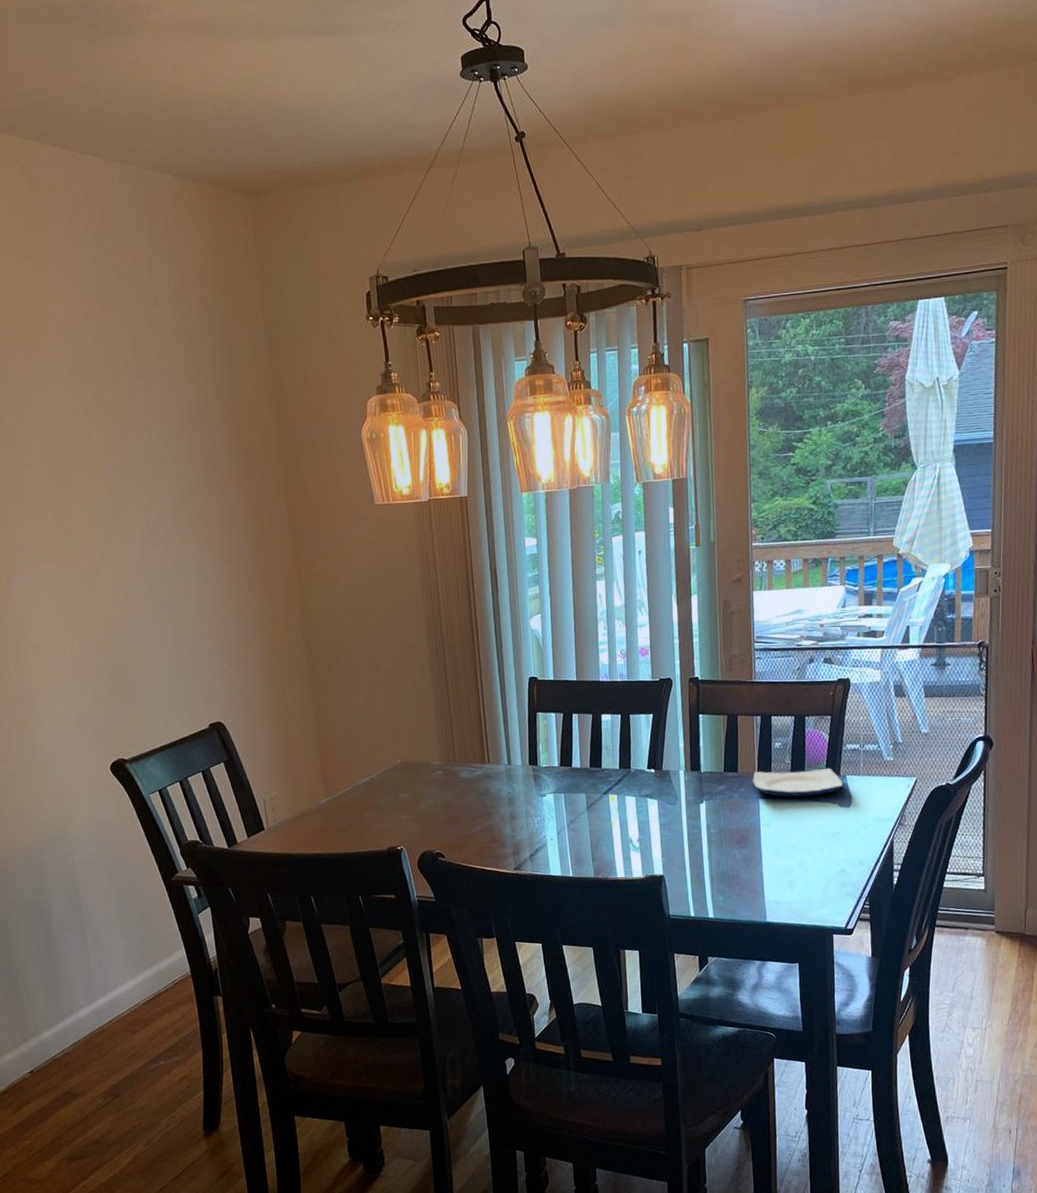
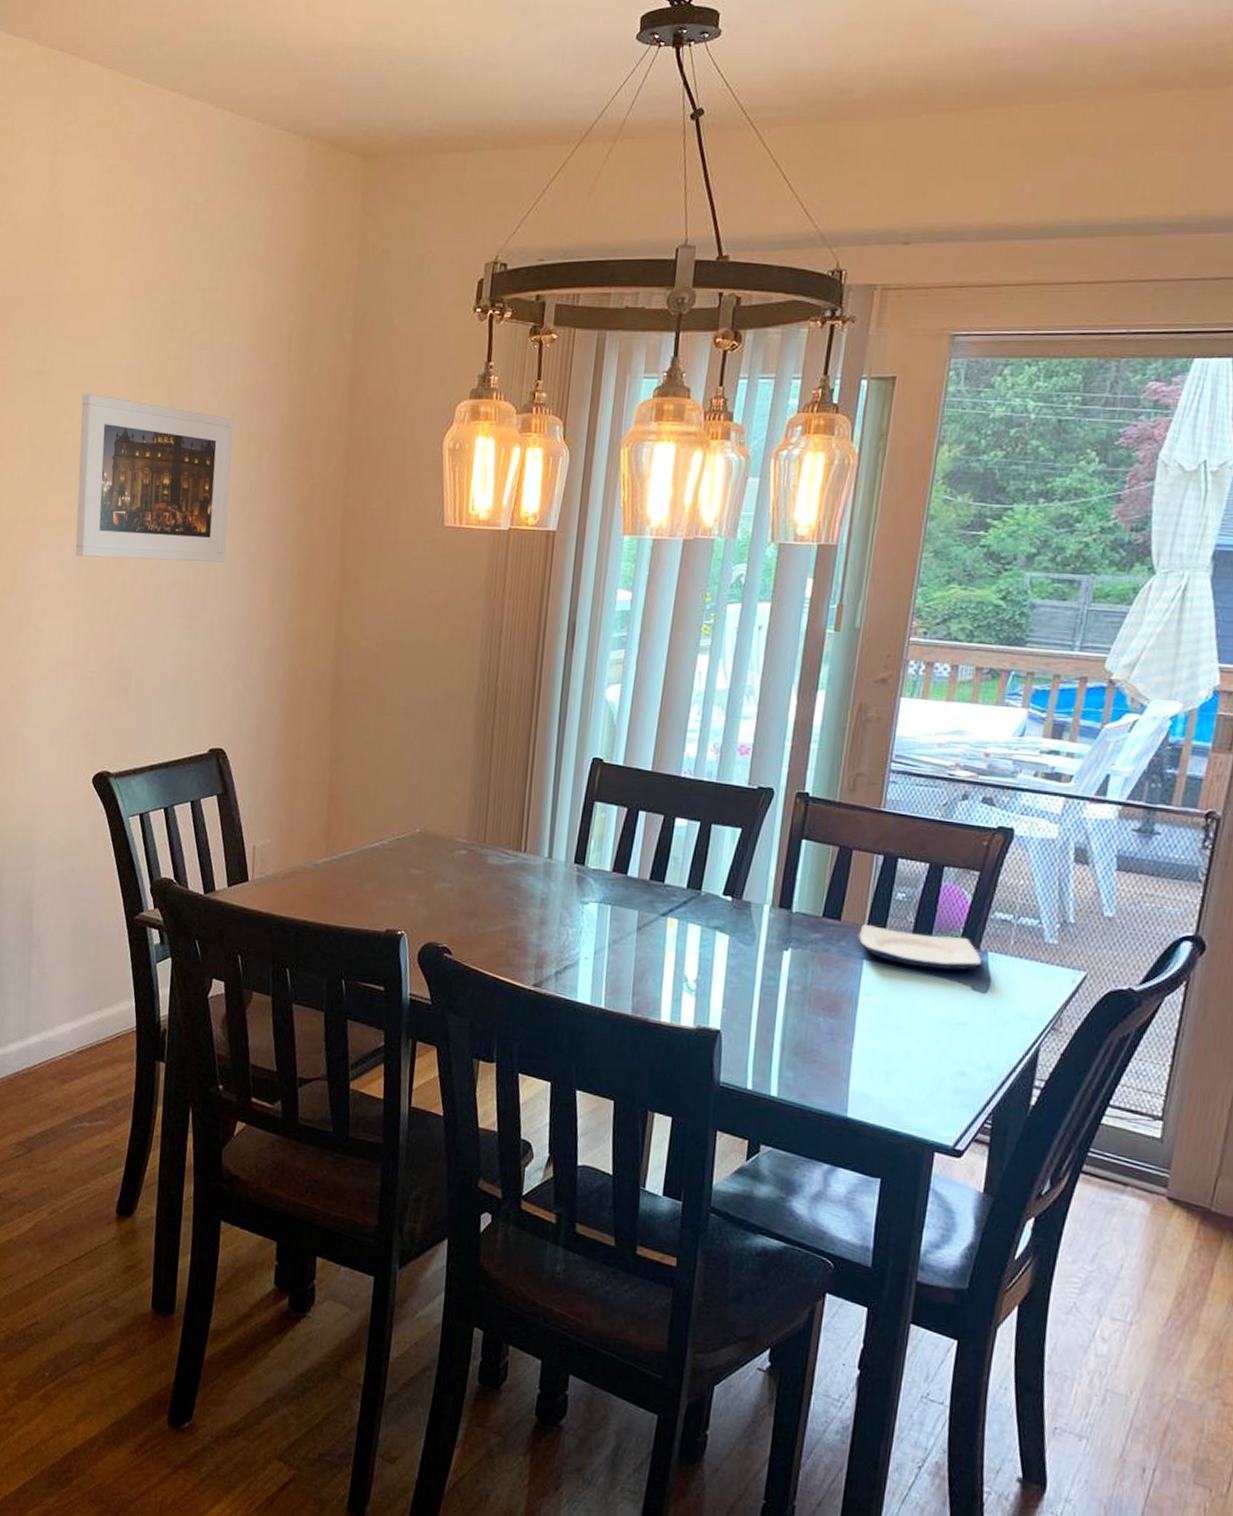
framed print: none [35,429,192,576] -> present [75,394,234,562]

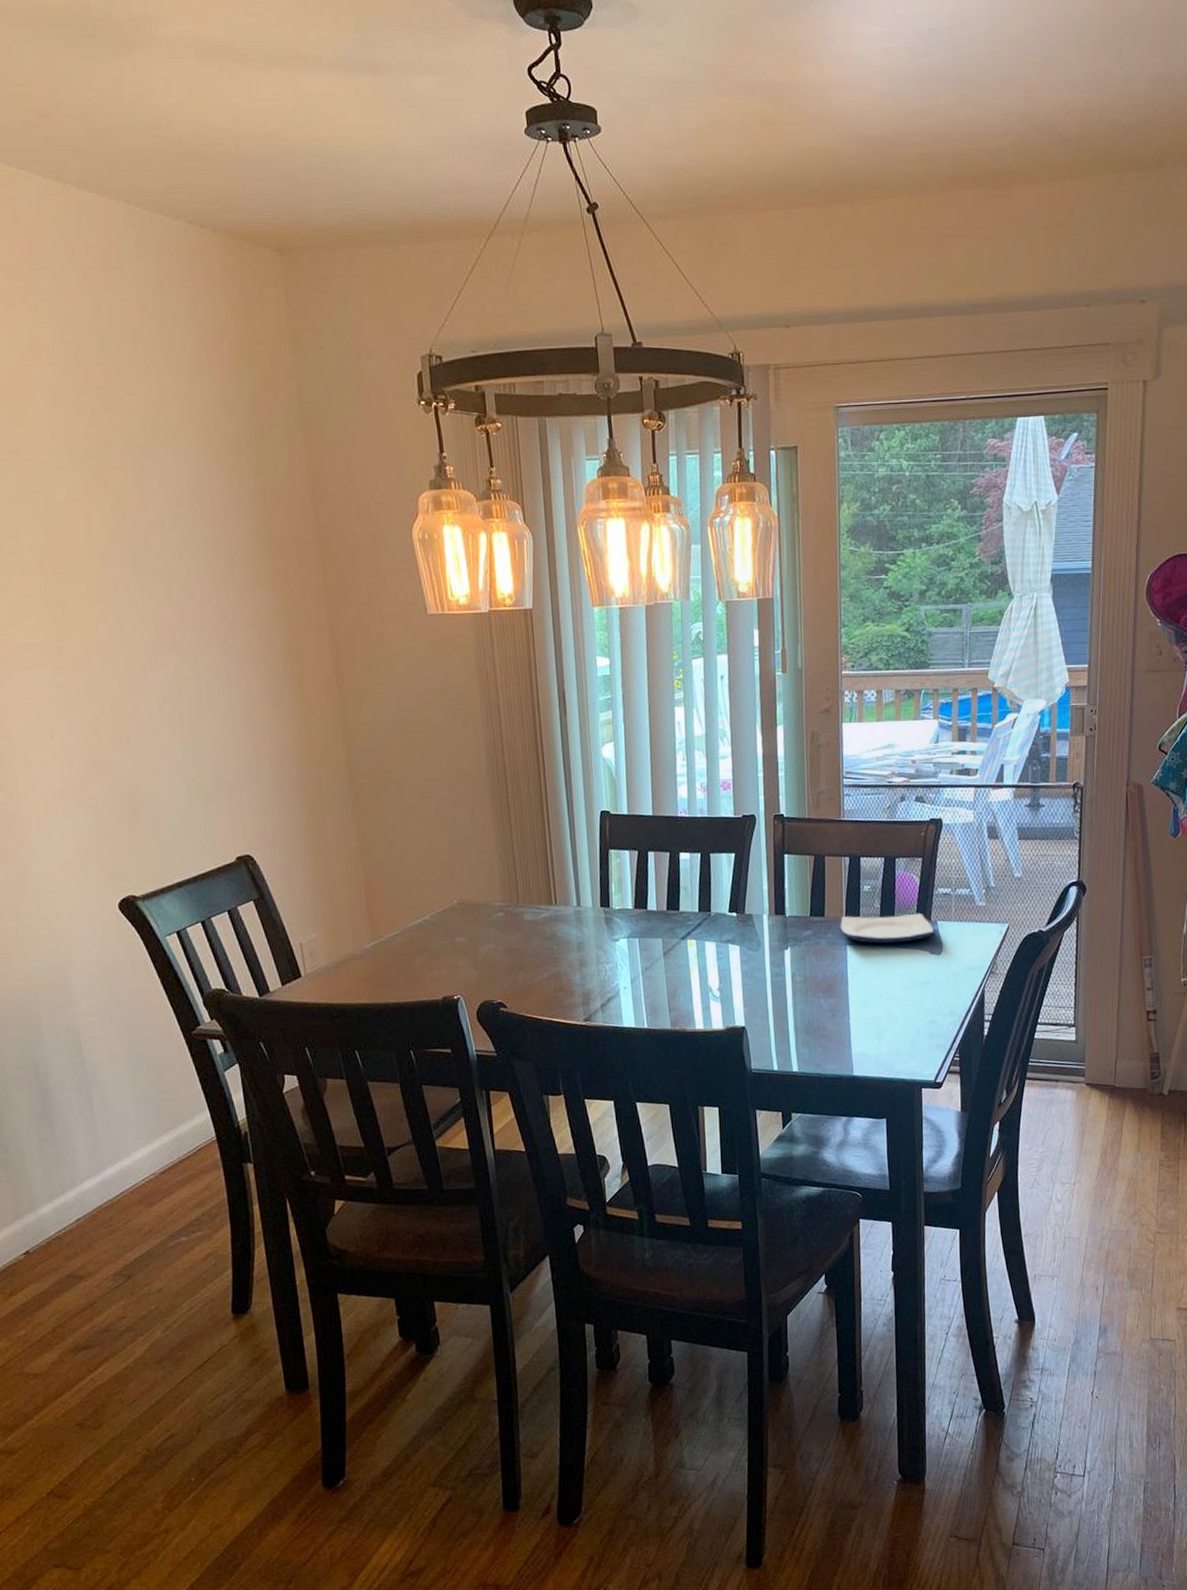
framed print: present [75,394,234,562] -> none [22,510,214,683]

